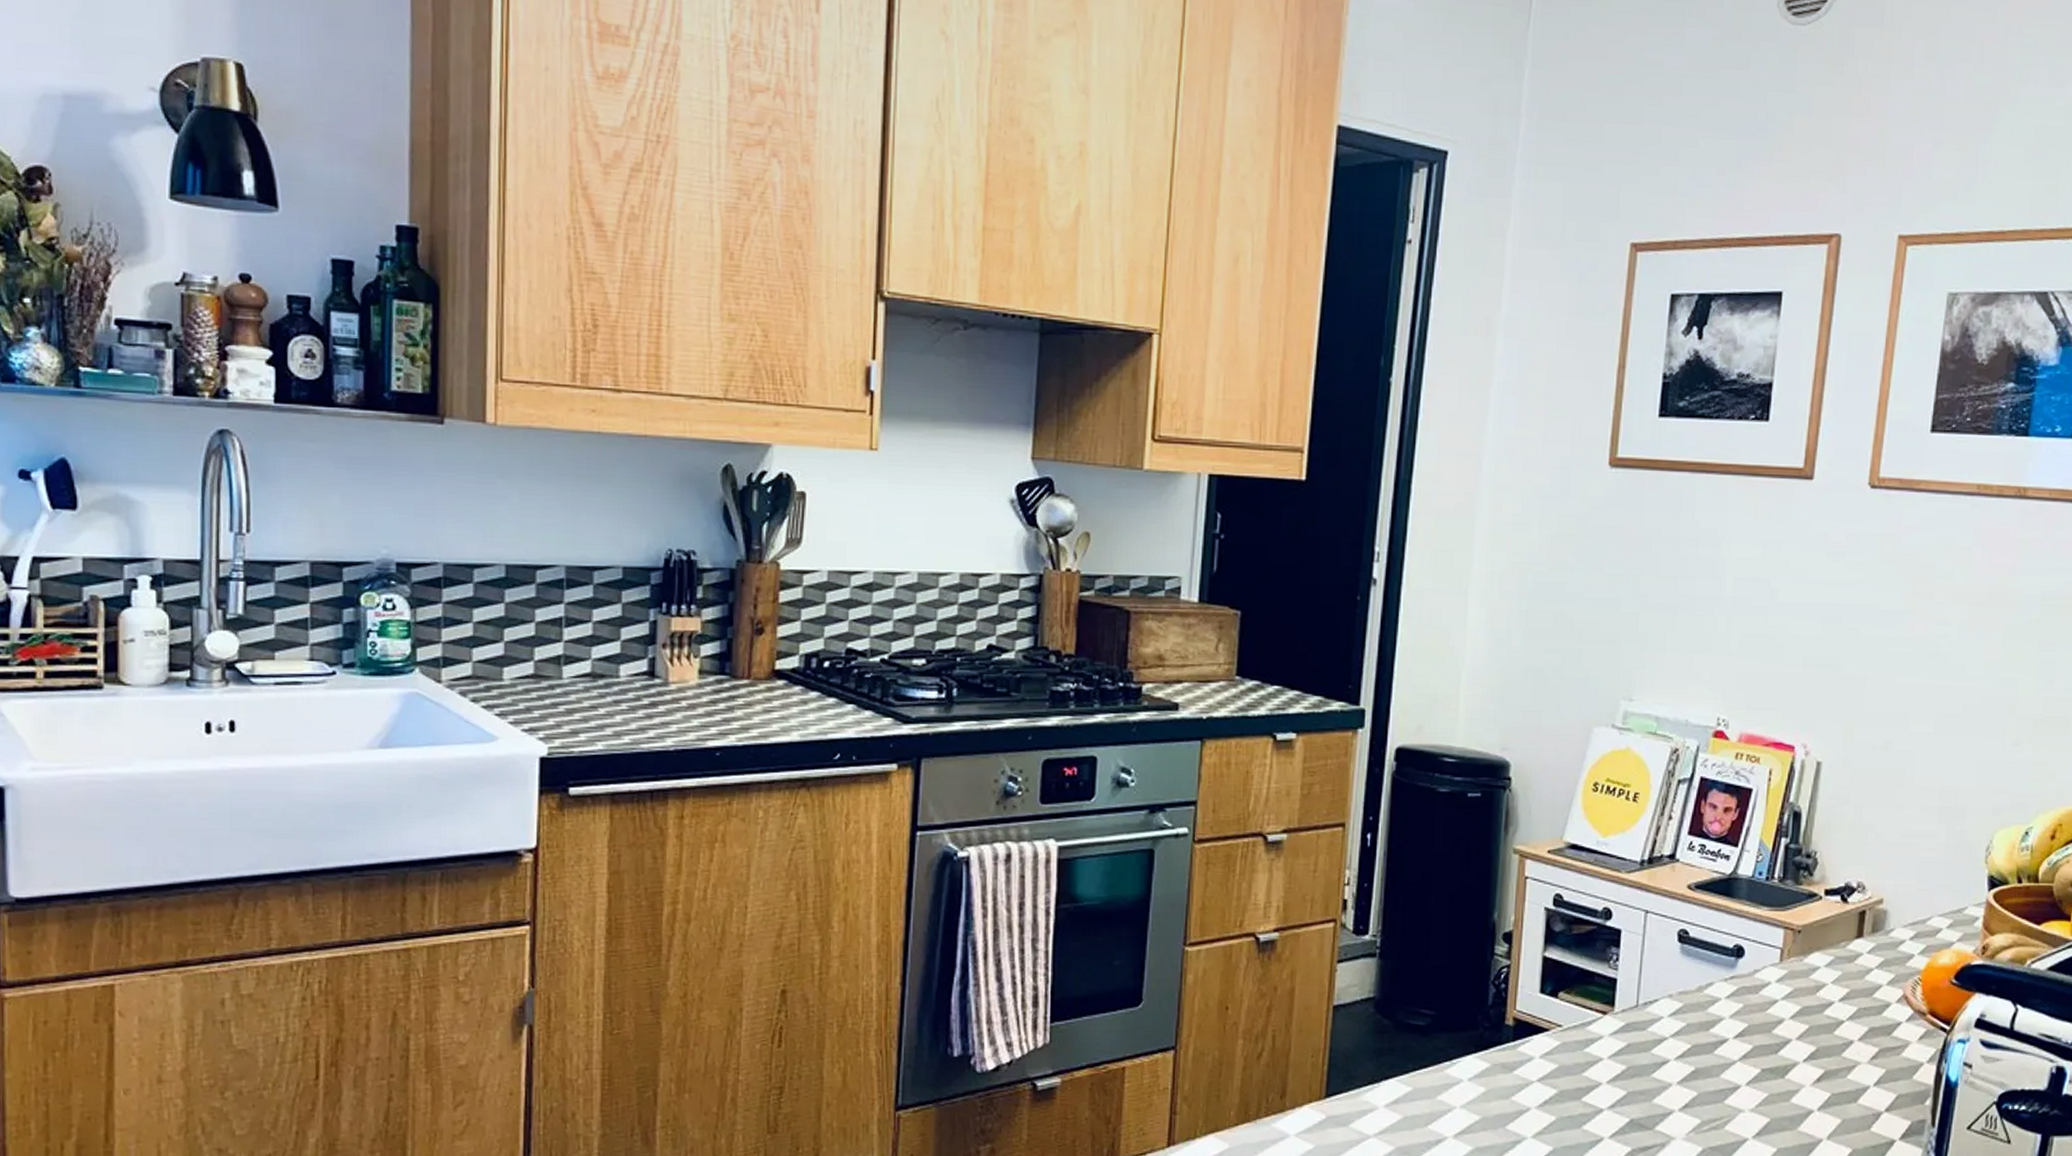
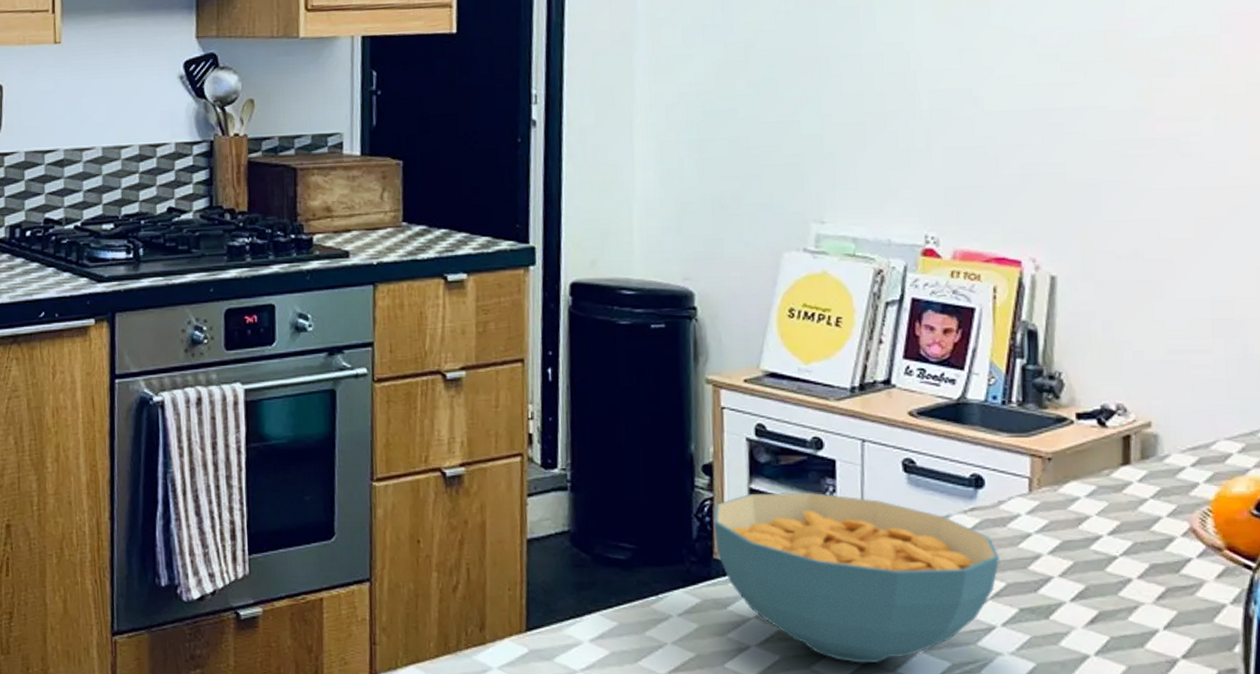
cereal bowl: none [1507,960,1750,1122] -> present [713,492,999,664]

